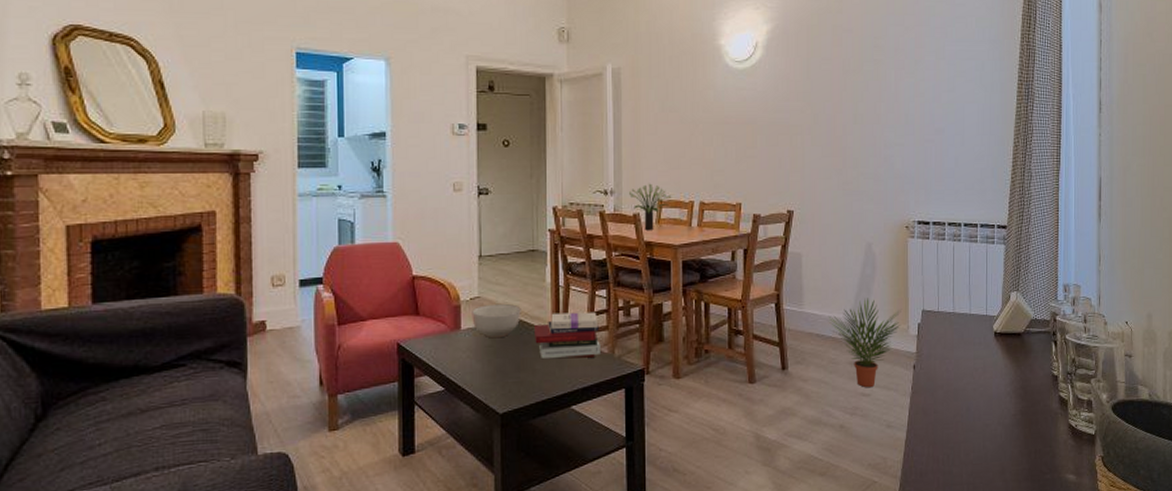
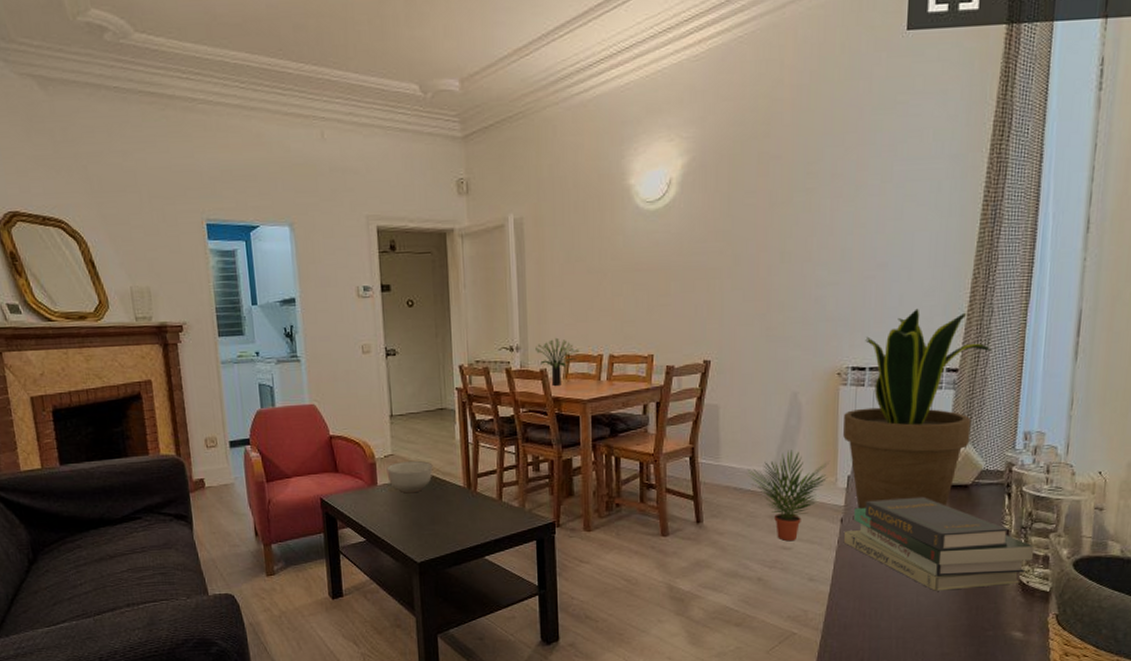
books: present [533,311,601,359] -> none [445,467,511,512]
potted plant: none [913,170,1034,356] -> present [843,308,993,509]
books: none [917,344,1080,436] -> present [844,496,1035,591]

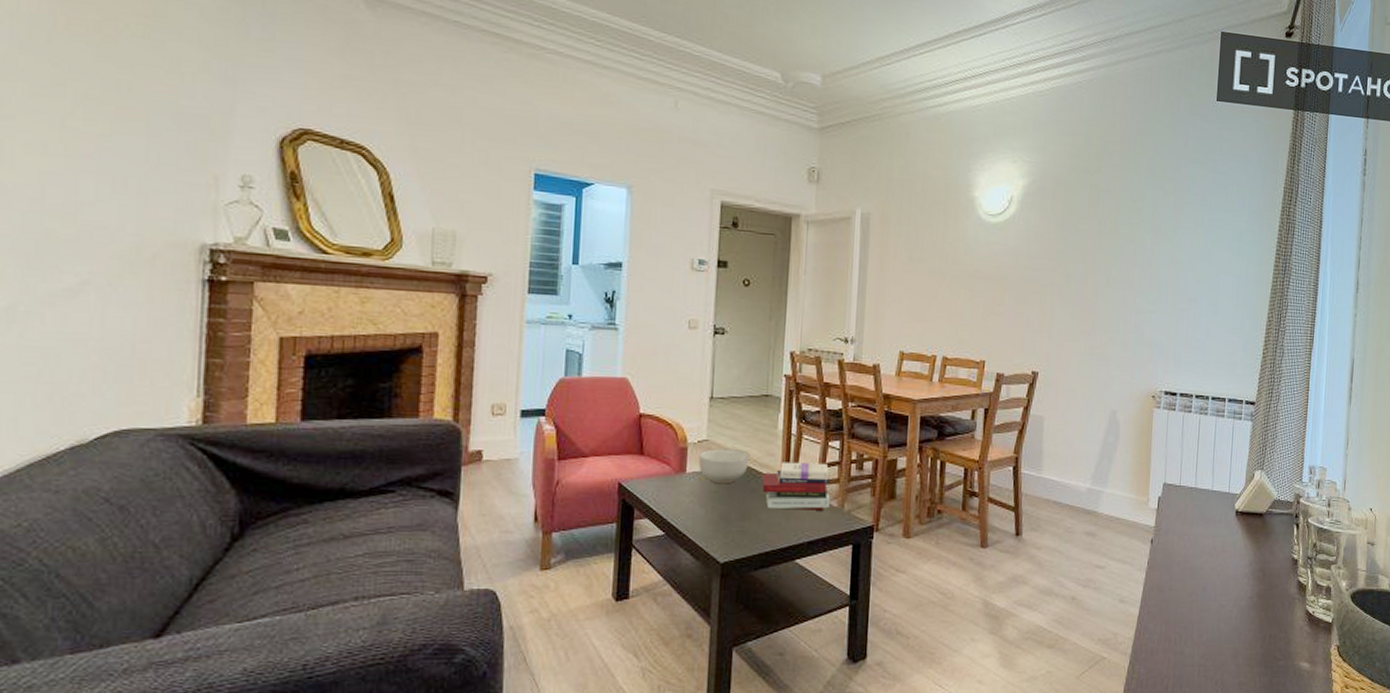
books: none [445,467,511,512] -> present [761,462,830,510]
flower arrangement: present [536,337,580,386] -> none [870,333,914,382]
potted plant: present [747,450,829,542] -> none [1066,467,1142,560]
potted plant: present [843,308,993,509] -> none [1155,343,1284,533]
books: present [844,496,1035,591] -> none [1154,522,1319,618]

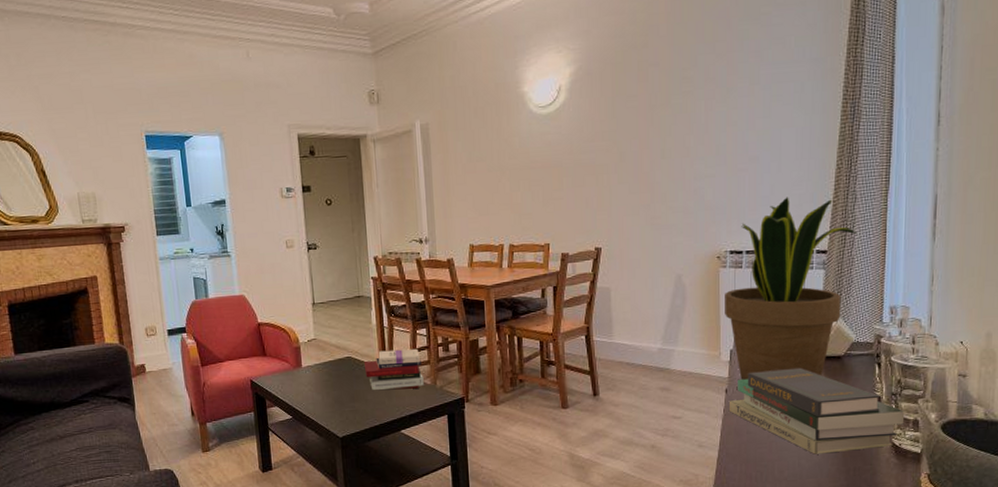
bowl: present [698,448,750,484] -> none [310,343,352,374]
books: none [1154,522,1319,618] -> present [730,367,905,454]
potted plant: none [1155,343,1284,533] -> present [725,197,858,380]

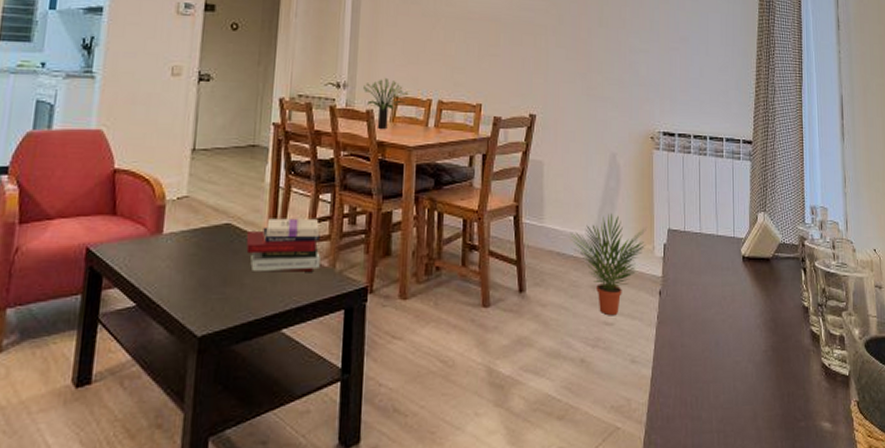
flower arrangement: none [443,230,483,273] -> present [364,77,409,129]
potted plant: none [638,327,713,411] -> present [569,213,646,316]
potted plant: present [725,197,858,380] -> none [658,81,778,280]
books: present [730,367,905,454] -> none [664,269,832,375]

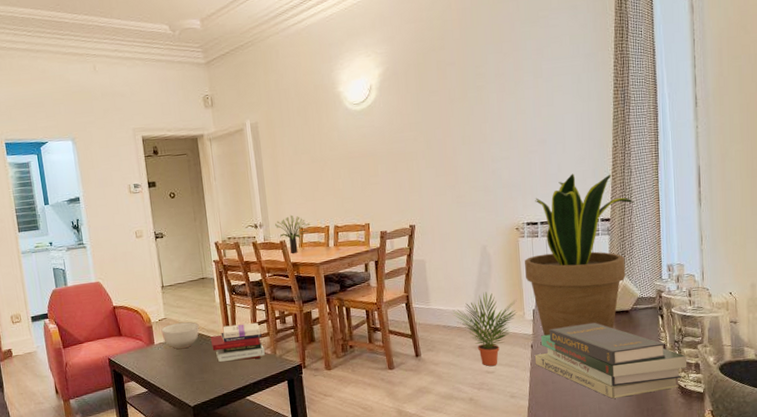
bowl: none [176,205,234,246] -> present [161,321,199,350]
potted plant: none [658,81,778,280] -> present [525,173,635,336]
books: none [664,269,832,375] -> present [535,322,688,399]

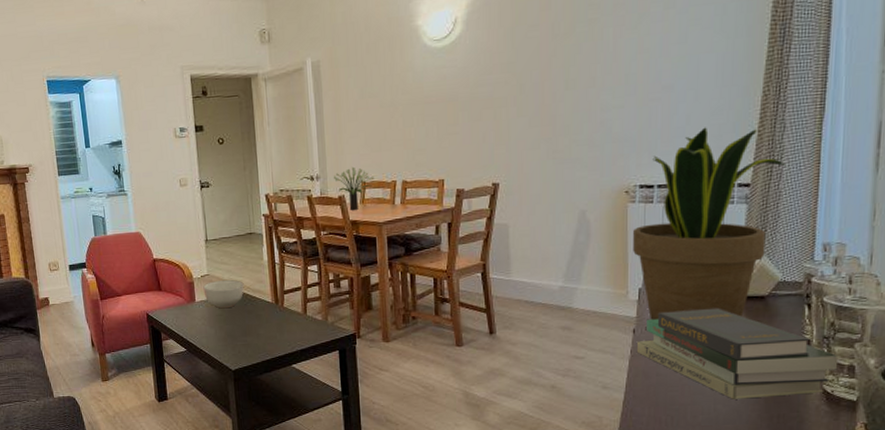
books: present [210,322,265,362] -> none [255,284,315,325]
potted plant: present [452,292,518,367] -> none [537,264,620,351]

